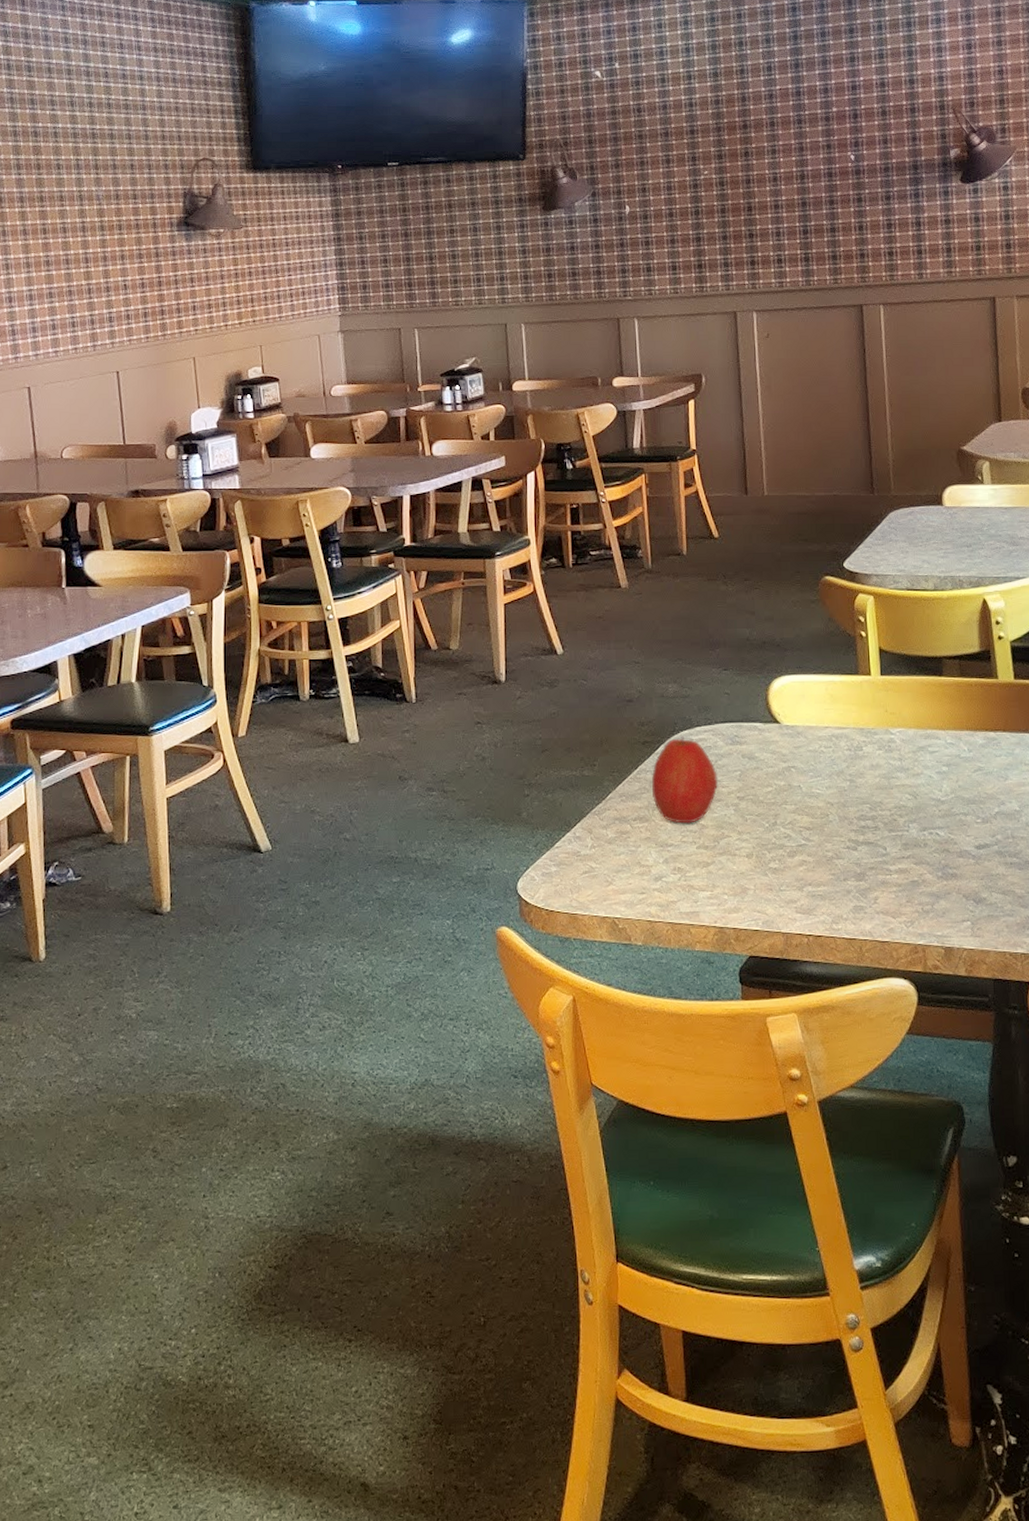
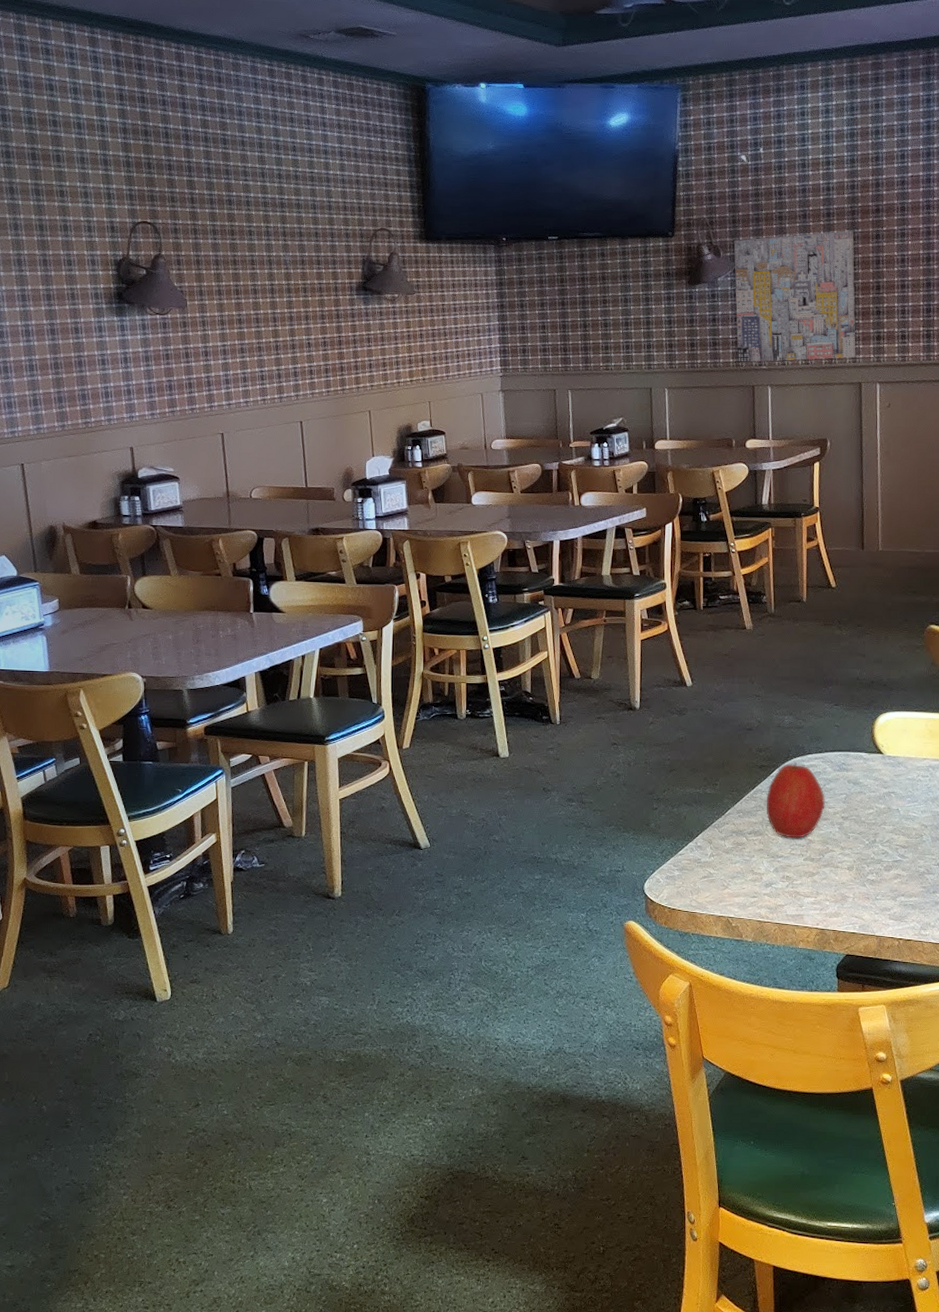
wall art: none [591,149,729,294] -> present [734,231,856,363]

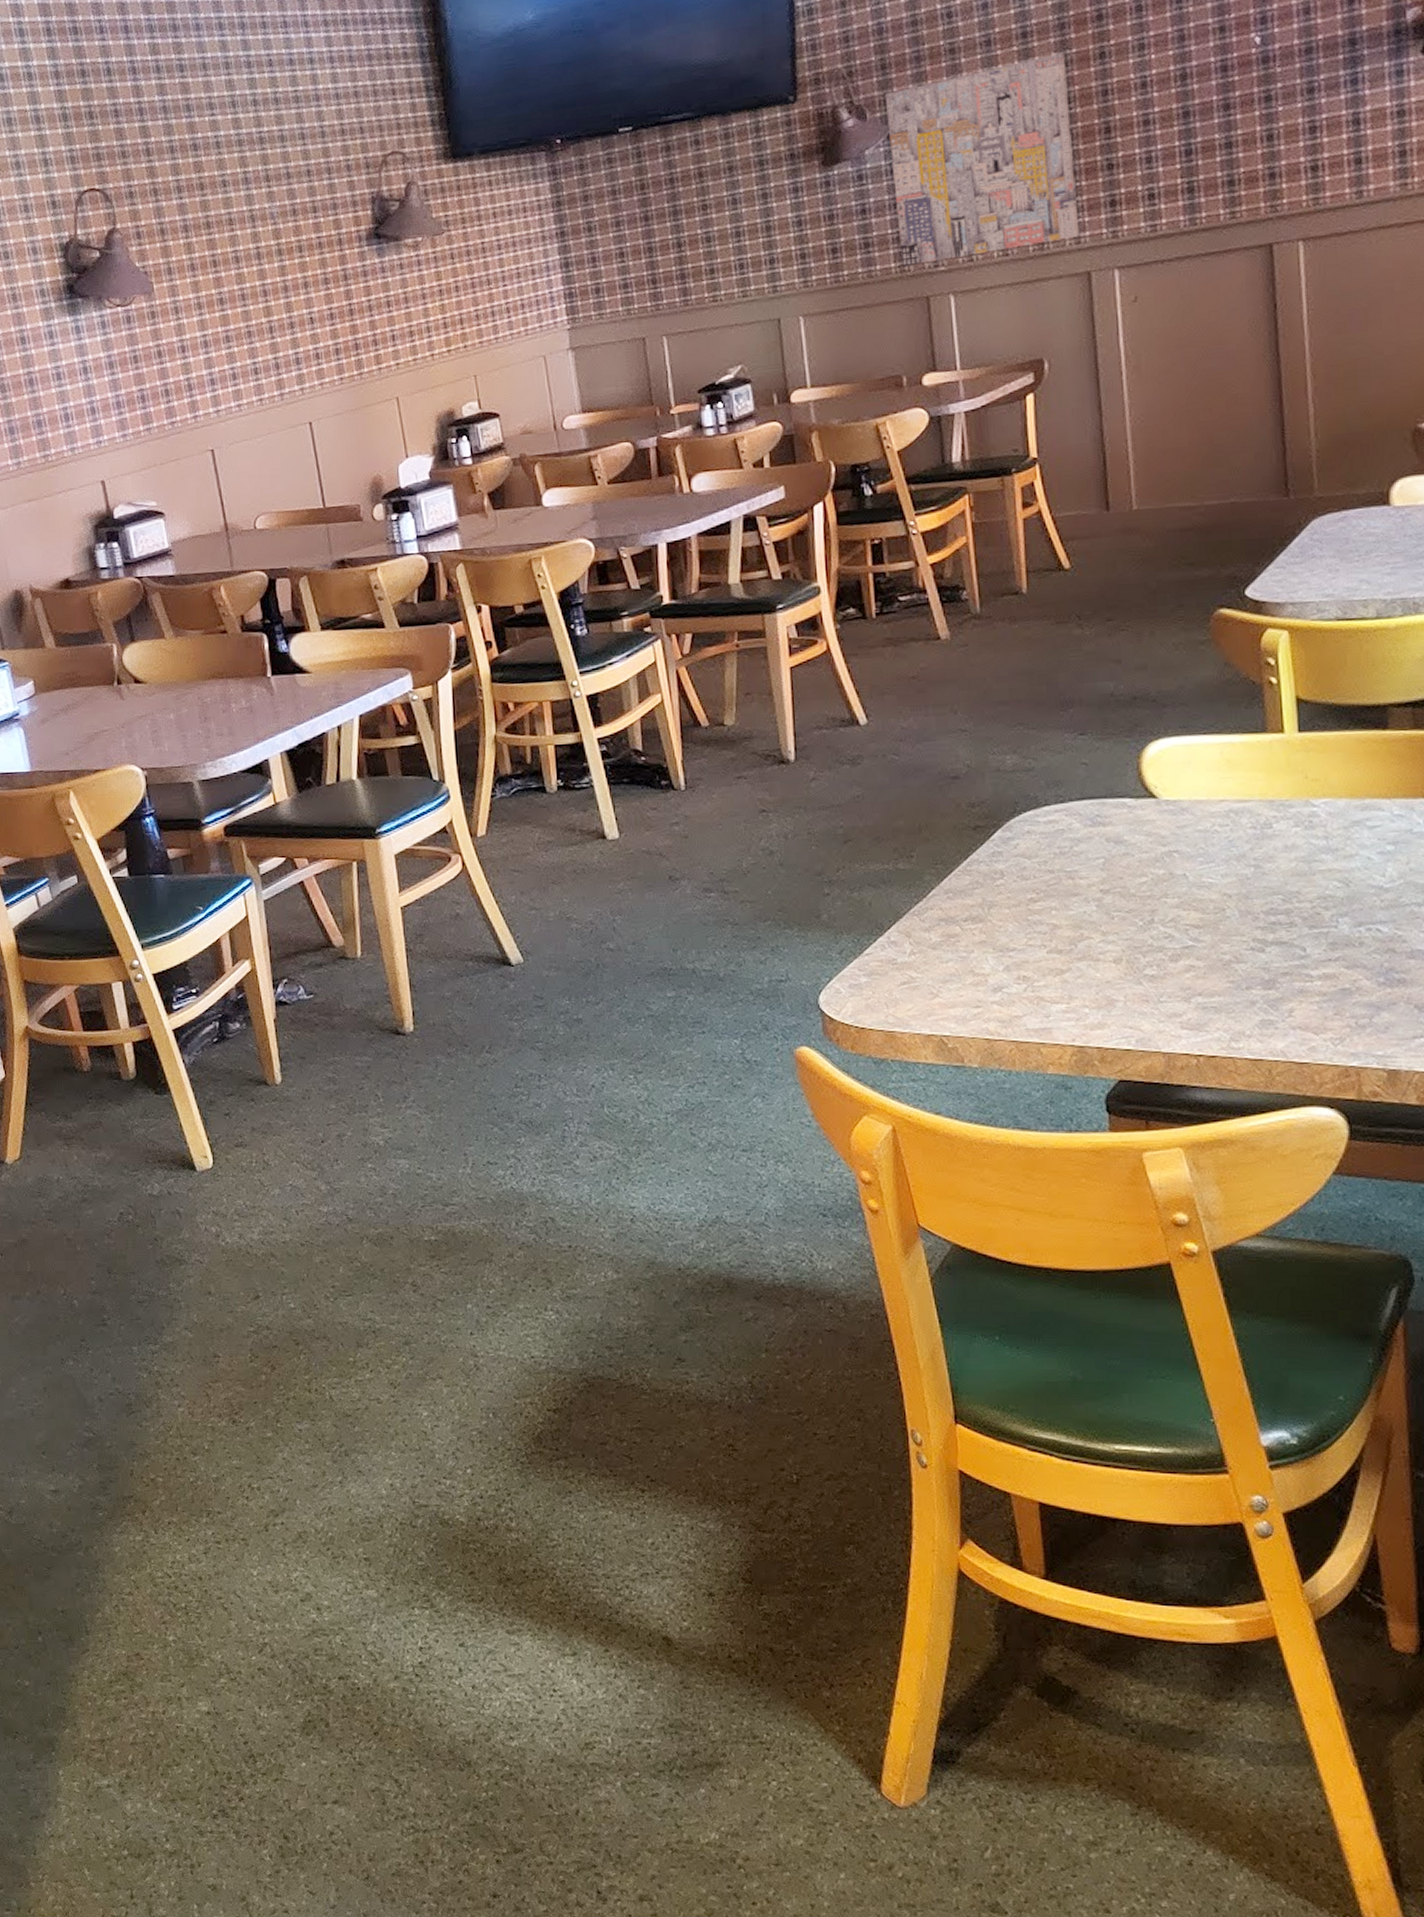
apple: present [767,761,826,838] -> none [987,817,1075,924]

